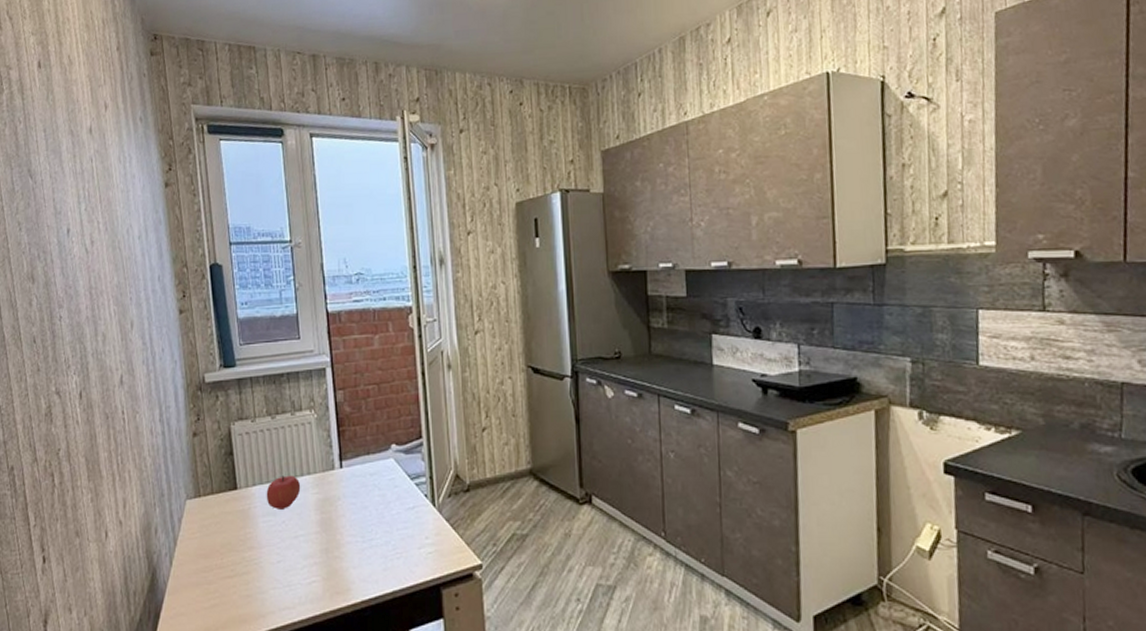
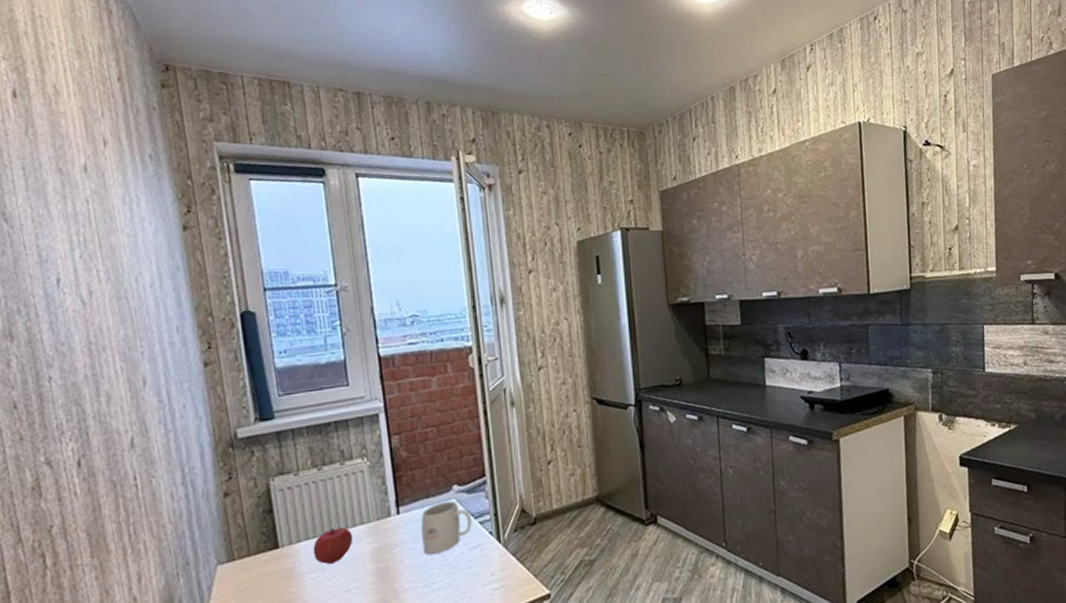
mug: none [361,459,409,510] -> present [421,500,472,554]

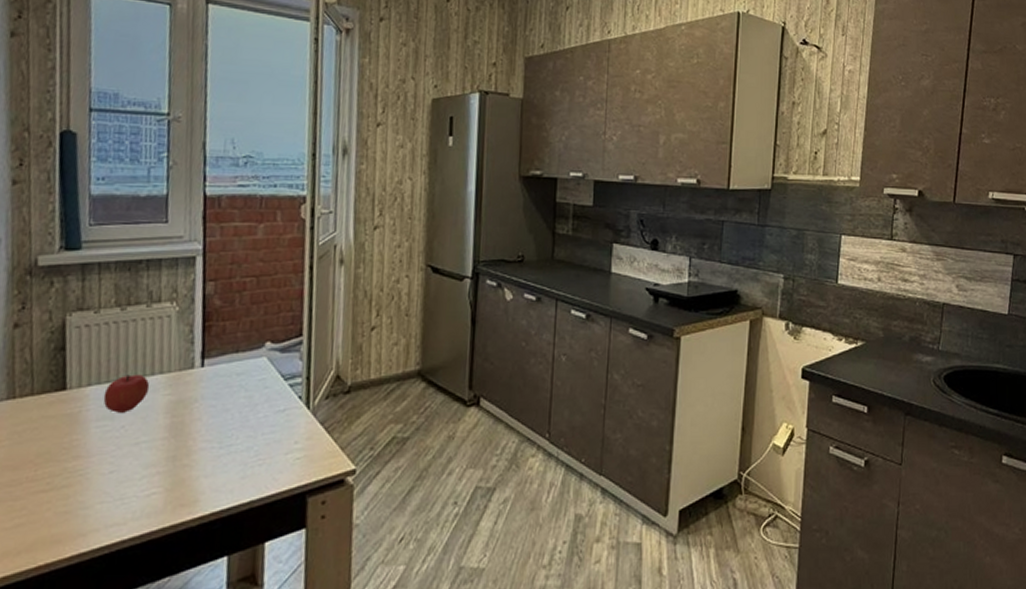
mug: present [421,500,472,554] -> none [224,358,282,413]

